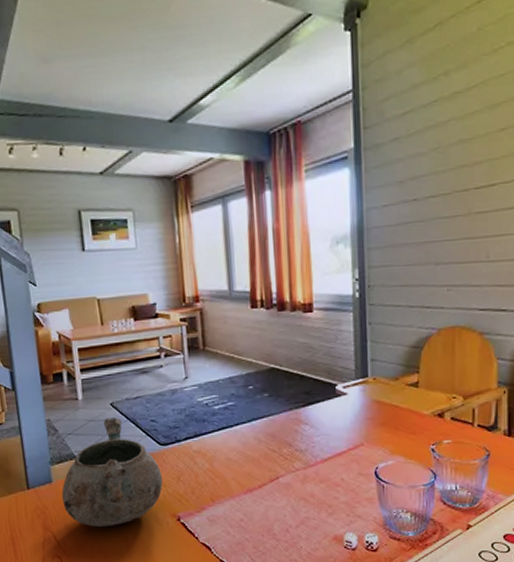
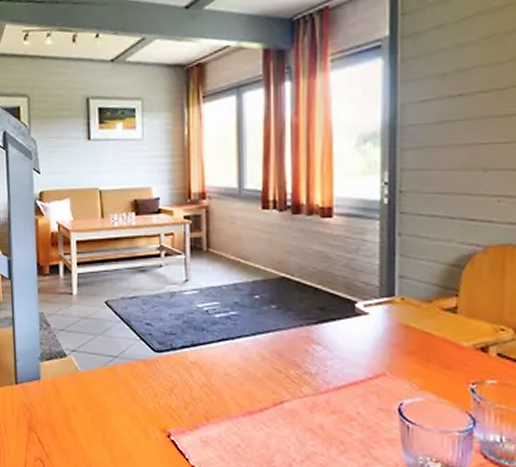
decorative bowl: present [62,417,163,528] -> none [49,316,155,434]

